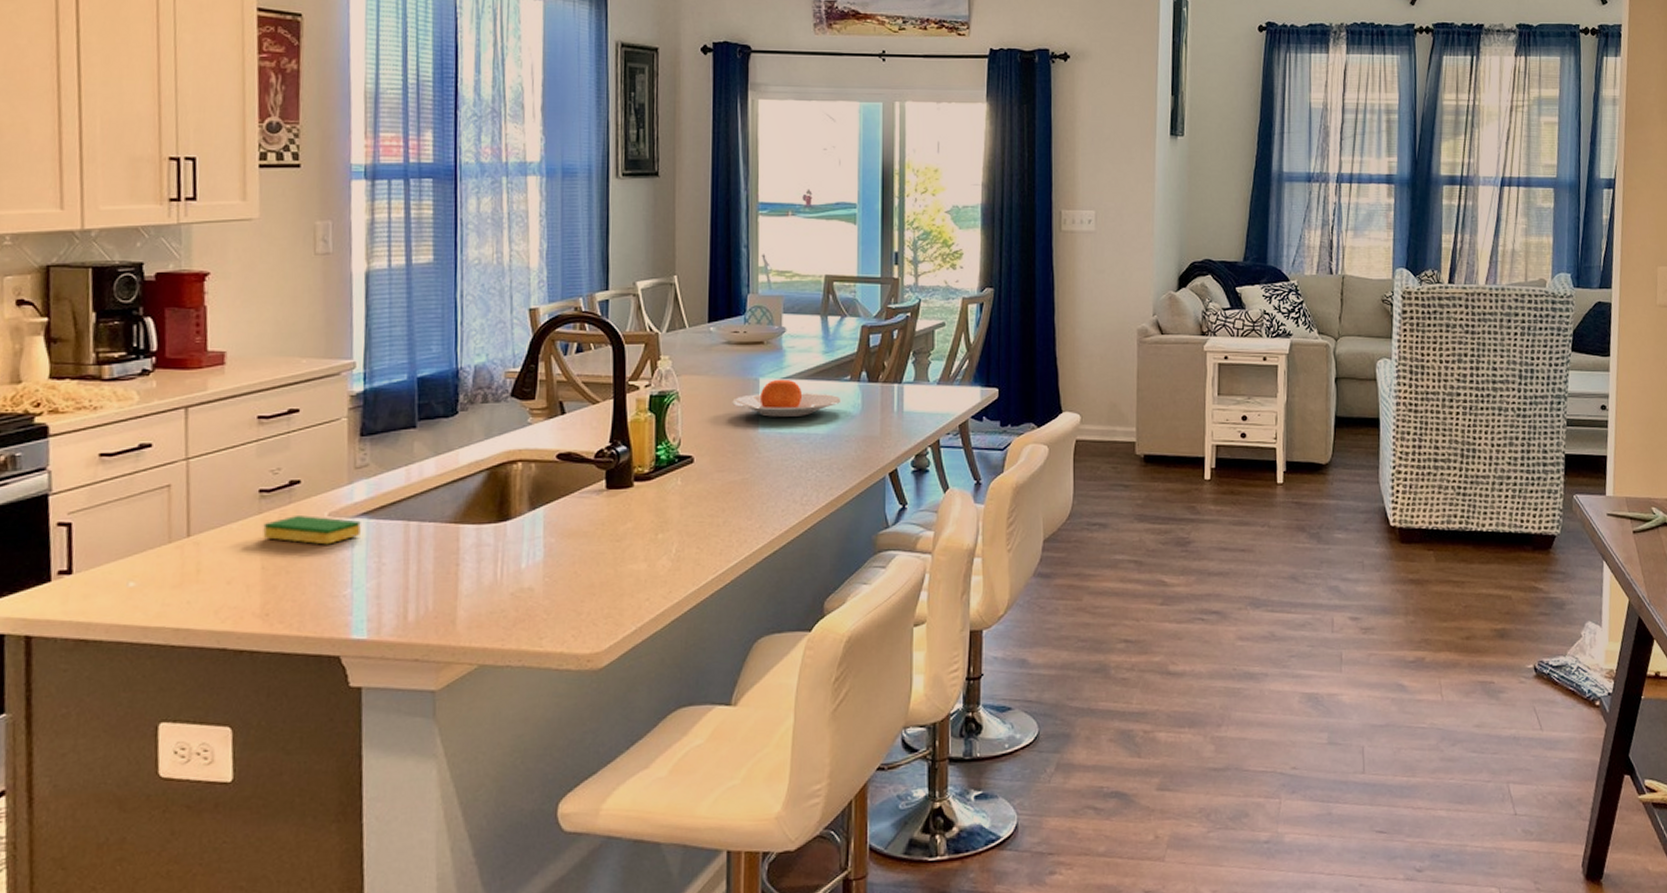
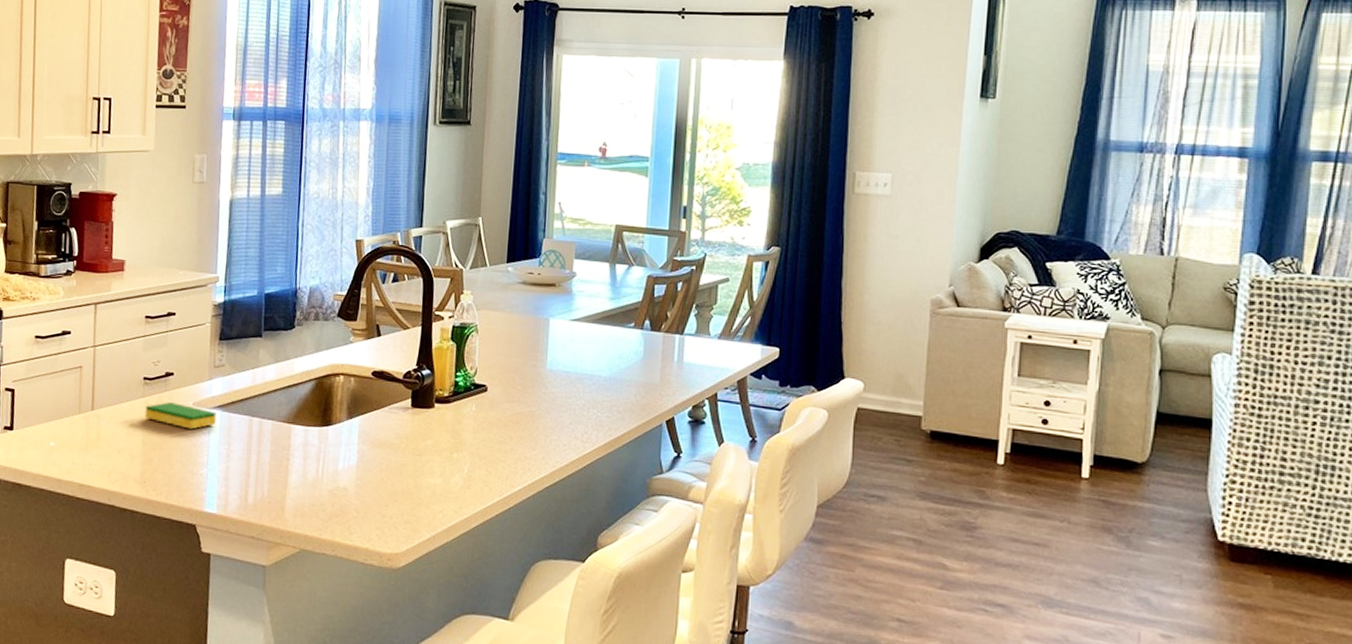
plate: present [732,379,842,417] -> none [524,320,625,358]

